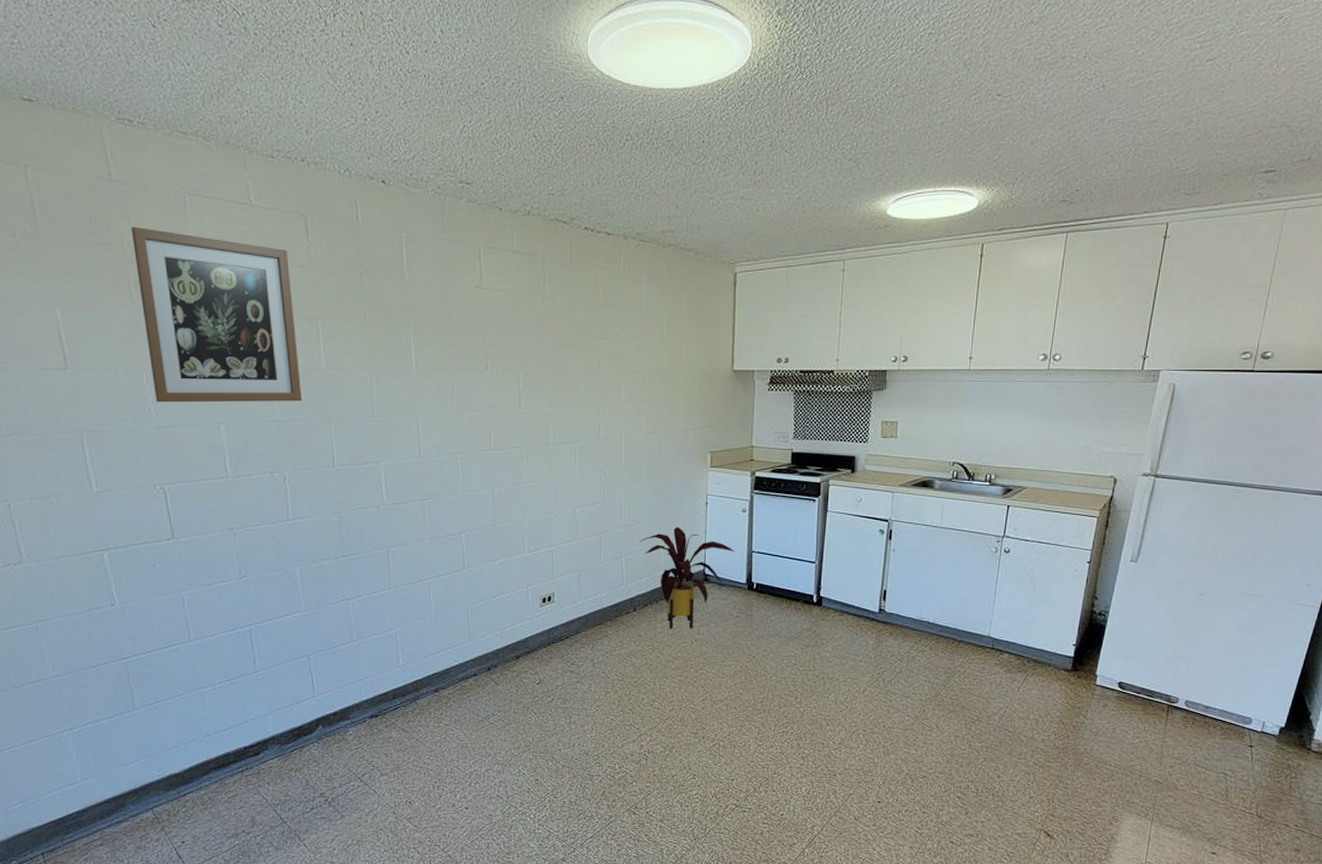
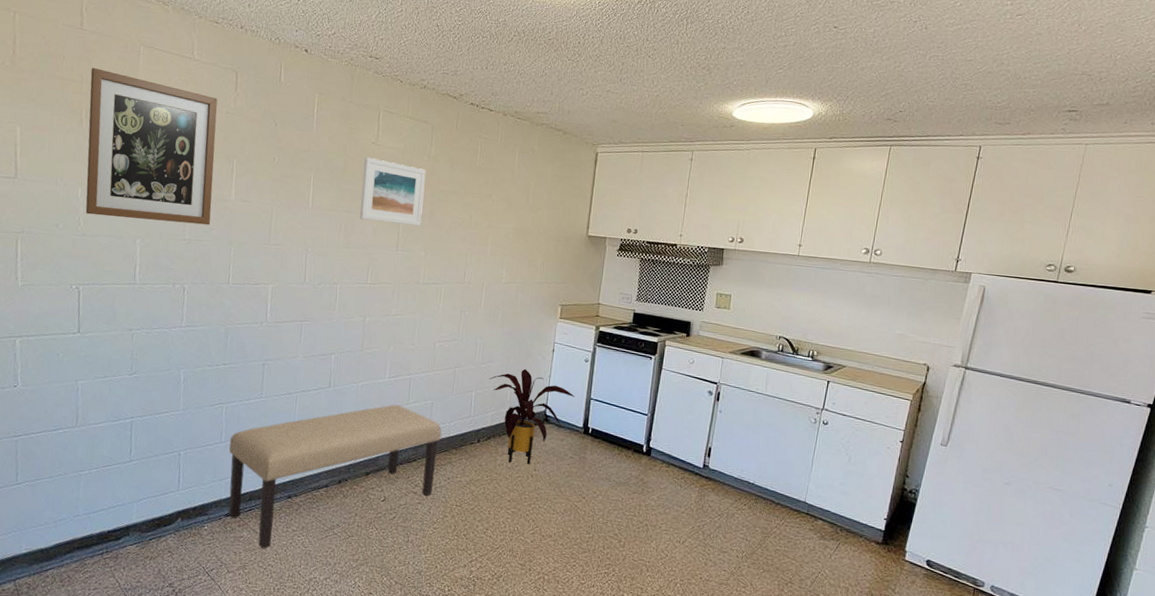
bench: none [362,580,593,748] -> present [228,404,442,549]
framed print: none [470,303,543,379] -> present [360,157,426,227]

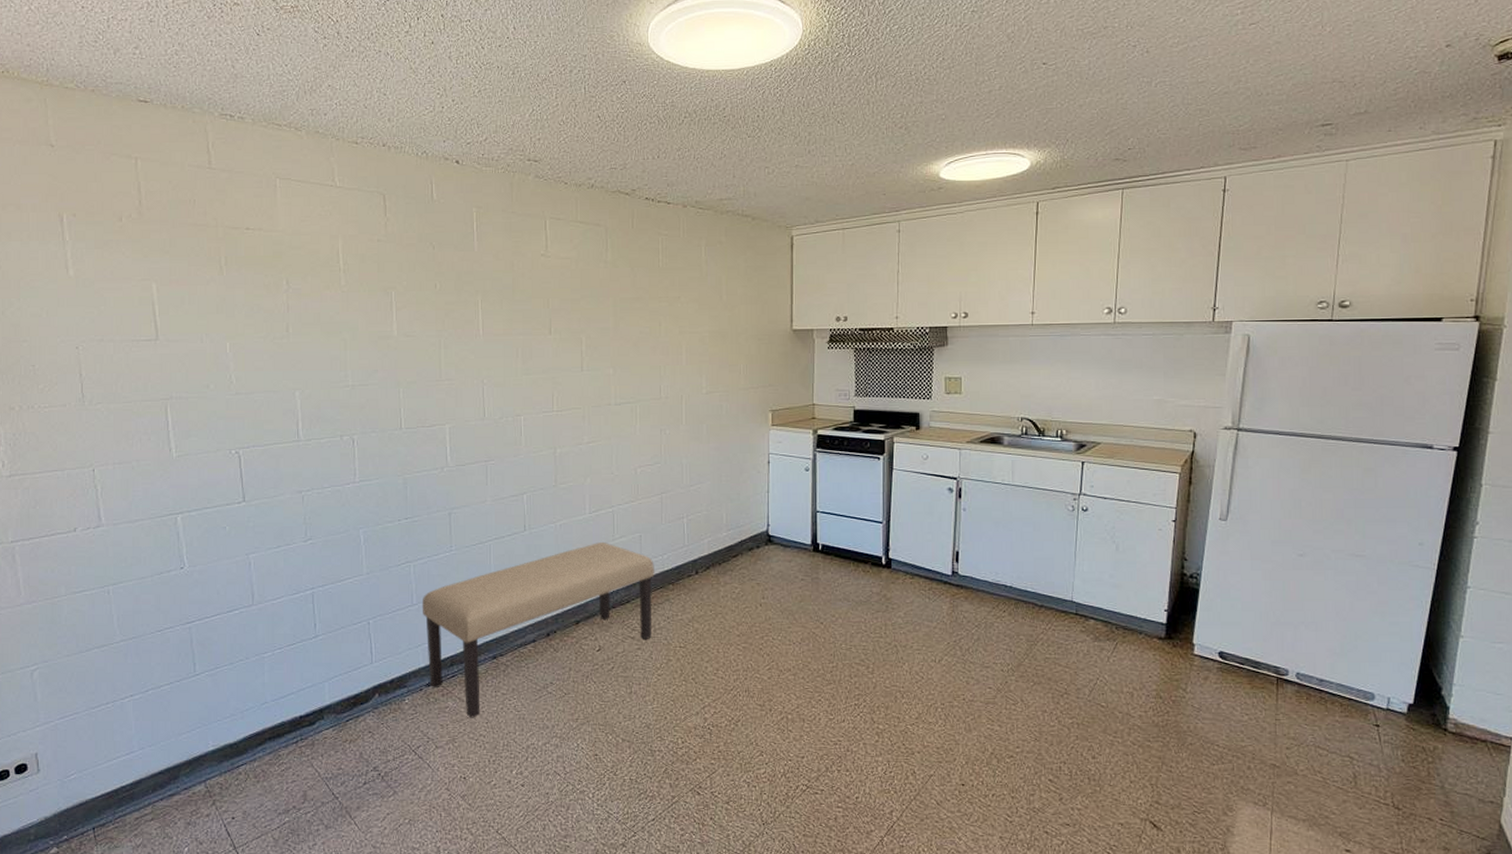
wall art: present [85,67,218,226] -> none [225,208,373,370]
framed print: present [360,157,426,227] -> none [535,271,605,342]
house plant: present [489,368,575,465] -> none [701,486,799,593]

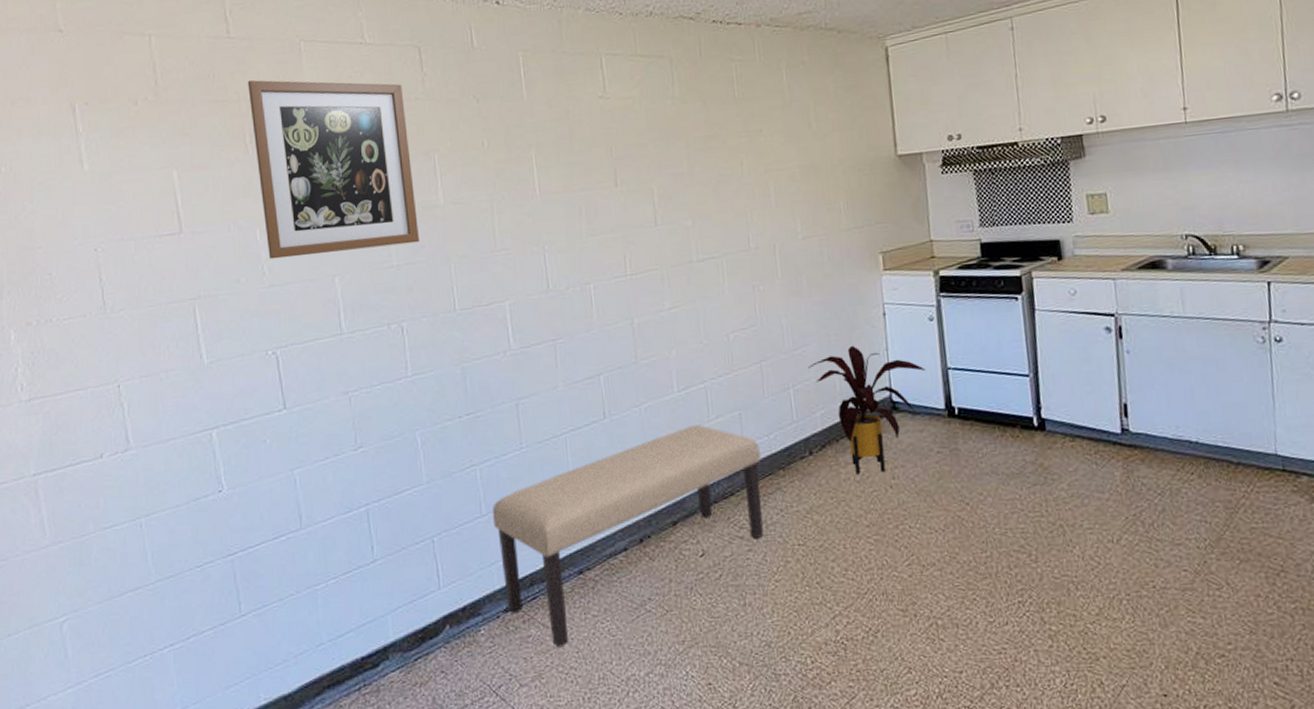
wall art: none [225,208,373,370] -> present [247,80,419,260]
house plant: none [701,486,799,593] -> present [808,345,926,474]

